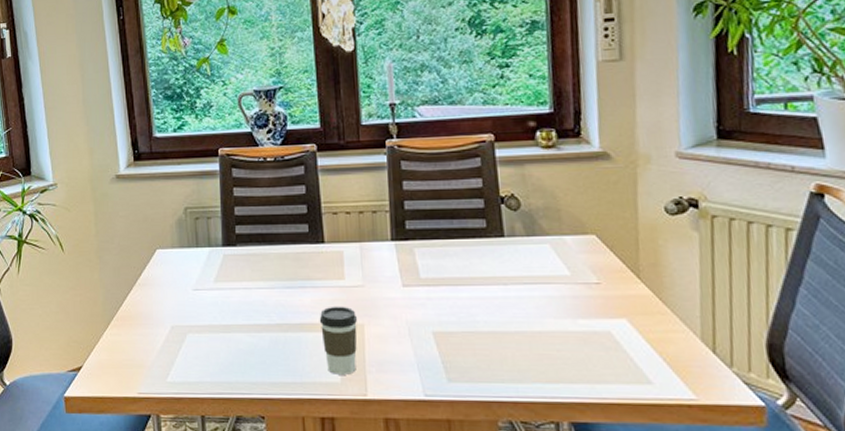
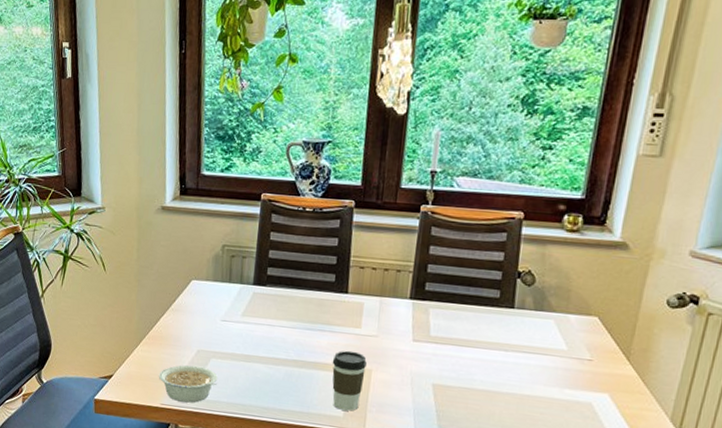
legume: none [132,344,197,388] -> present [158,365,218,403]

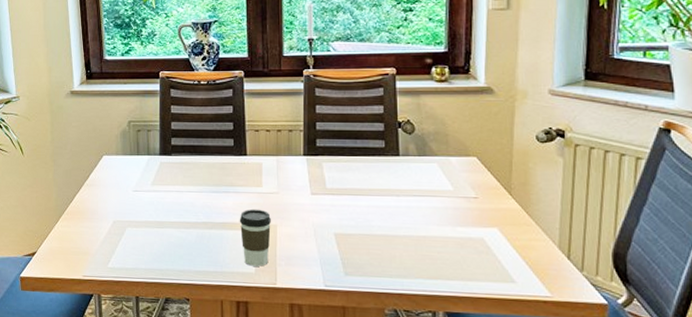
legume: present [158,365,218,403] -> none [78,236,134,272]

